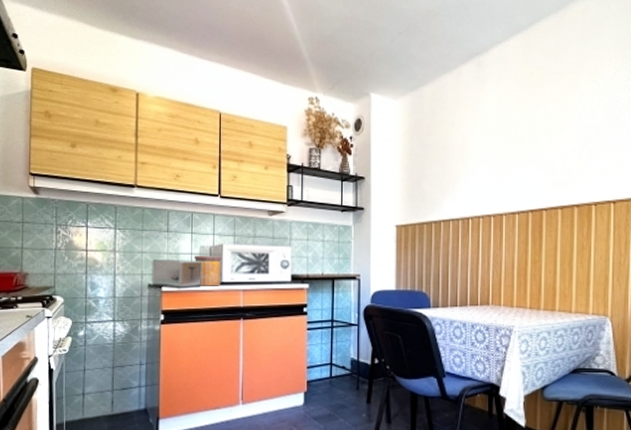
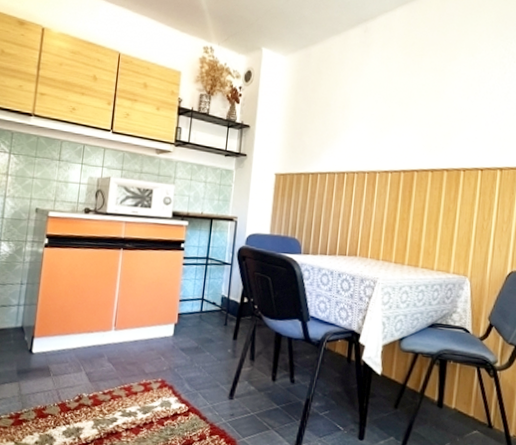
toaster: present [152,260,203,290] -> none [39,186,90,217]
jar: present [195,255,221,286] -> none [82,185,108,216]

